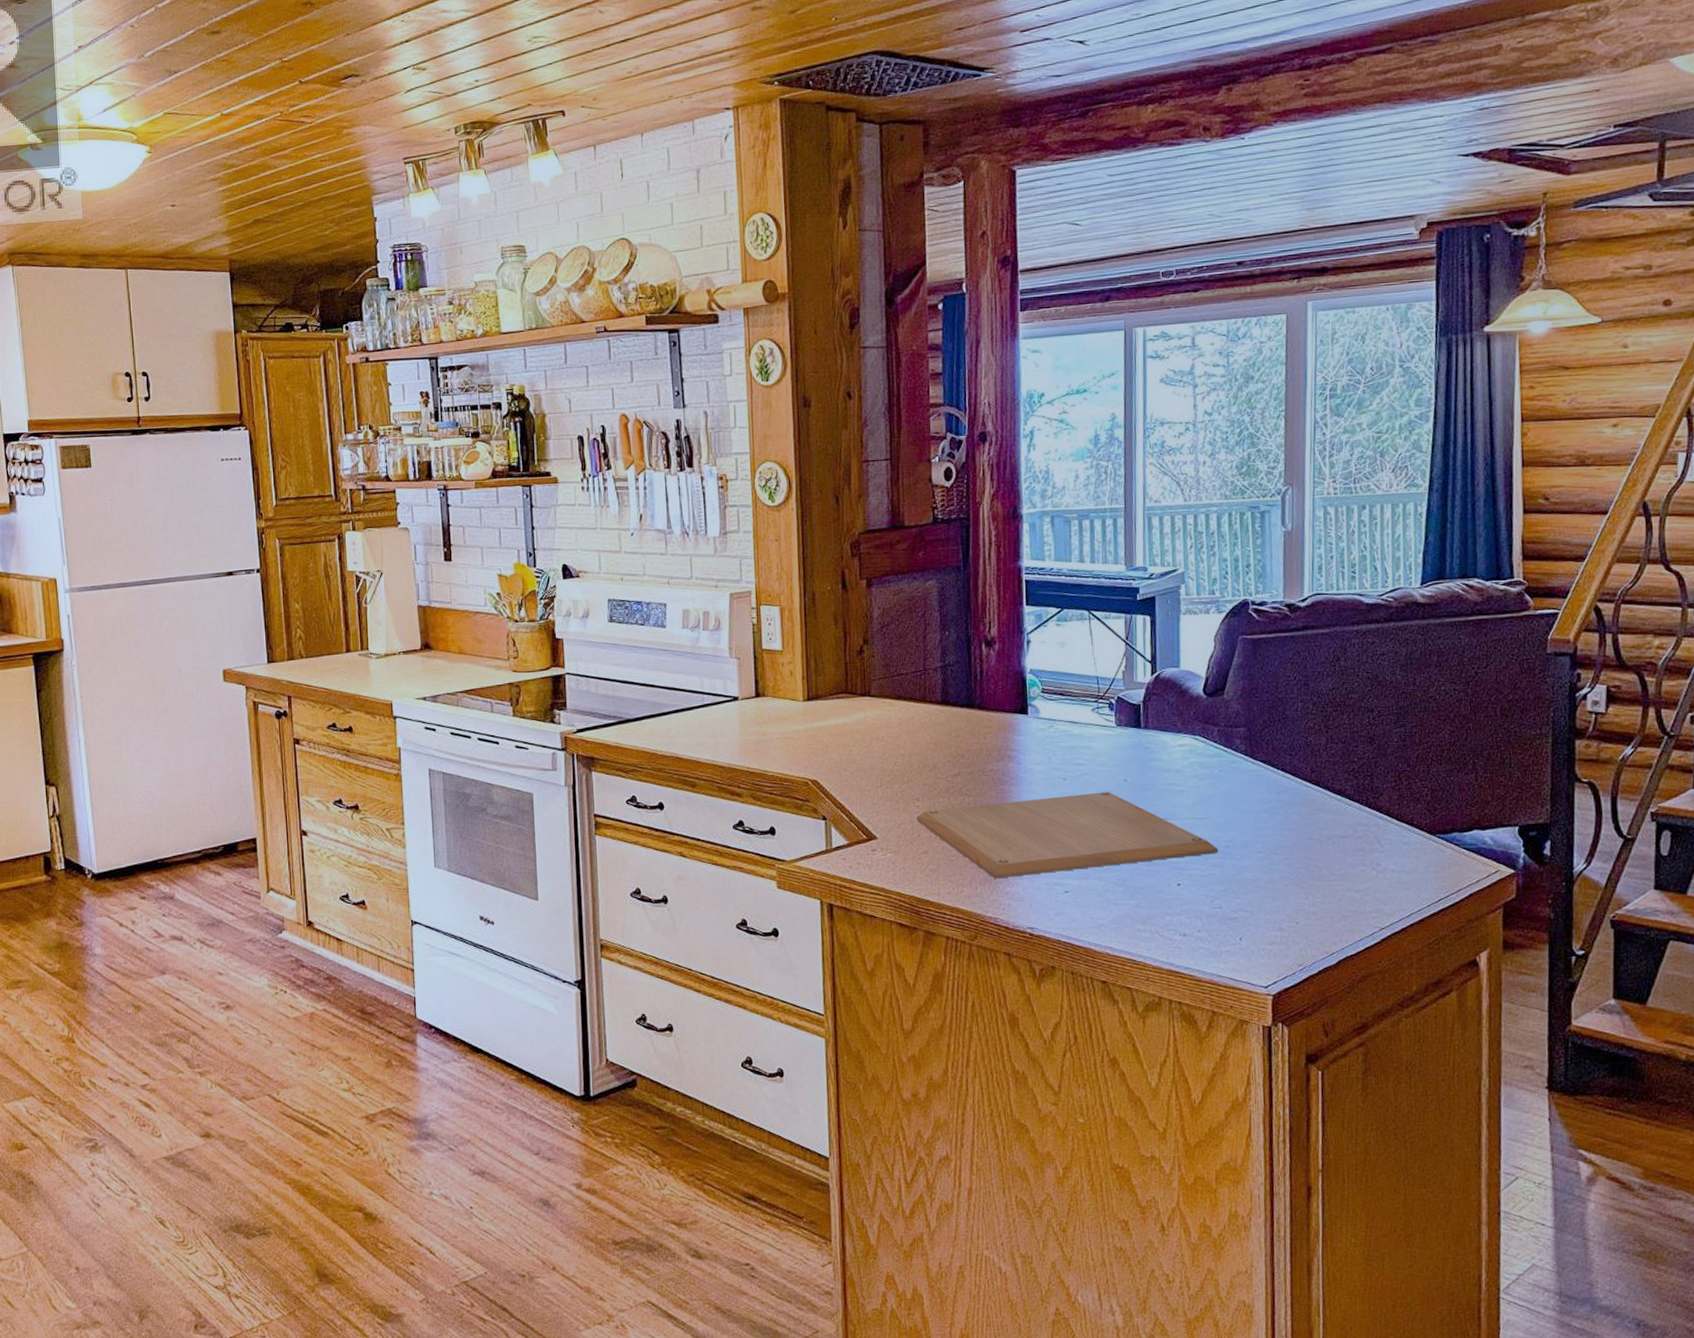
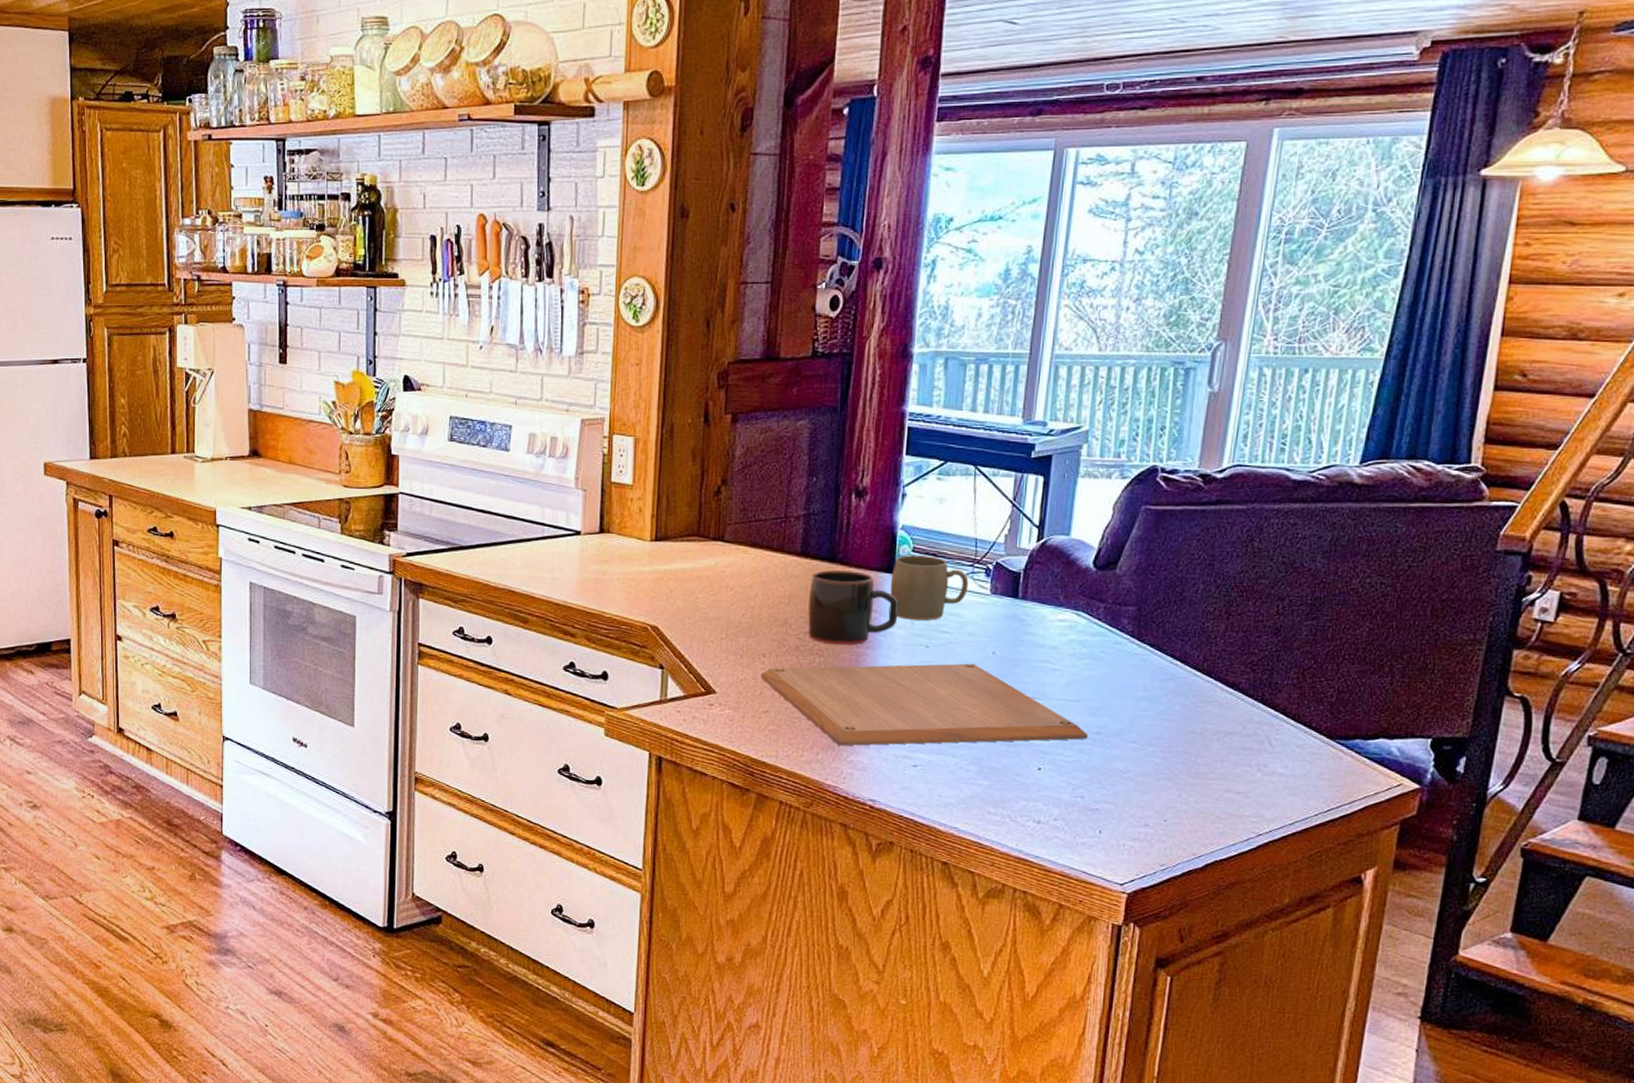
mug: none [953,715,1036,784] -> present [808,570,899,645]
mug: none [1025,695,1096,756] -> present [890,555,969,621]

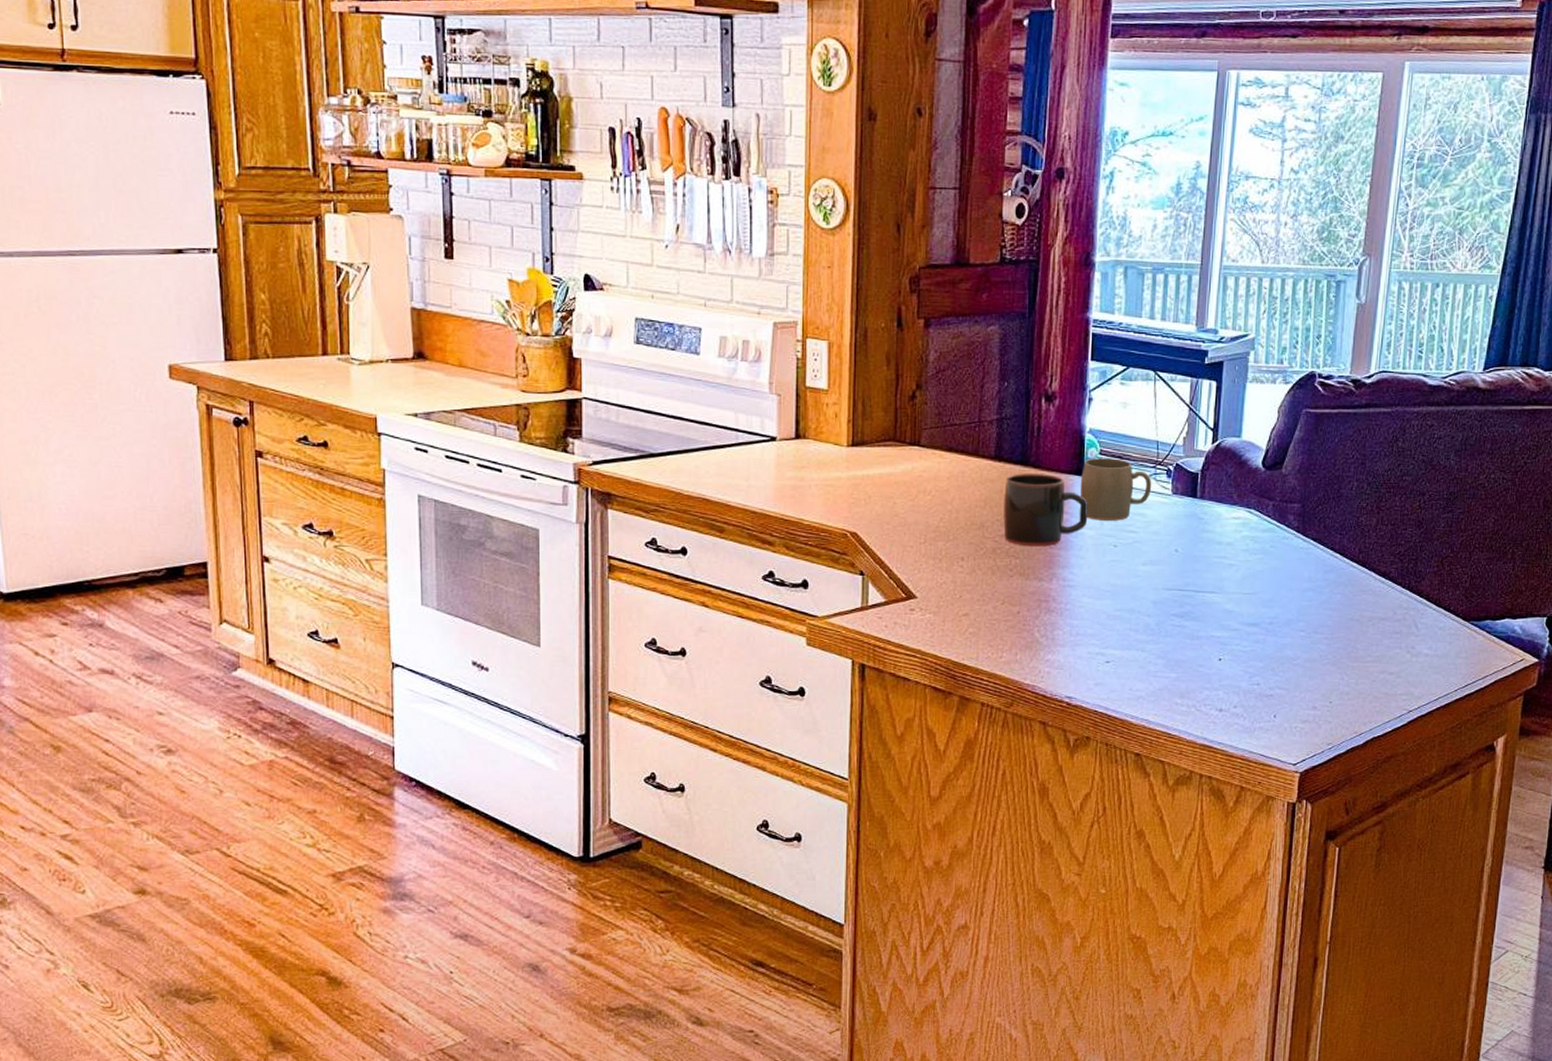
chopping board: present [760,663,1089,746] -> none [959,561,1262,646]

